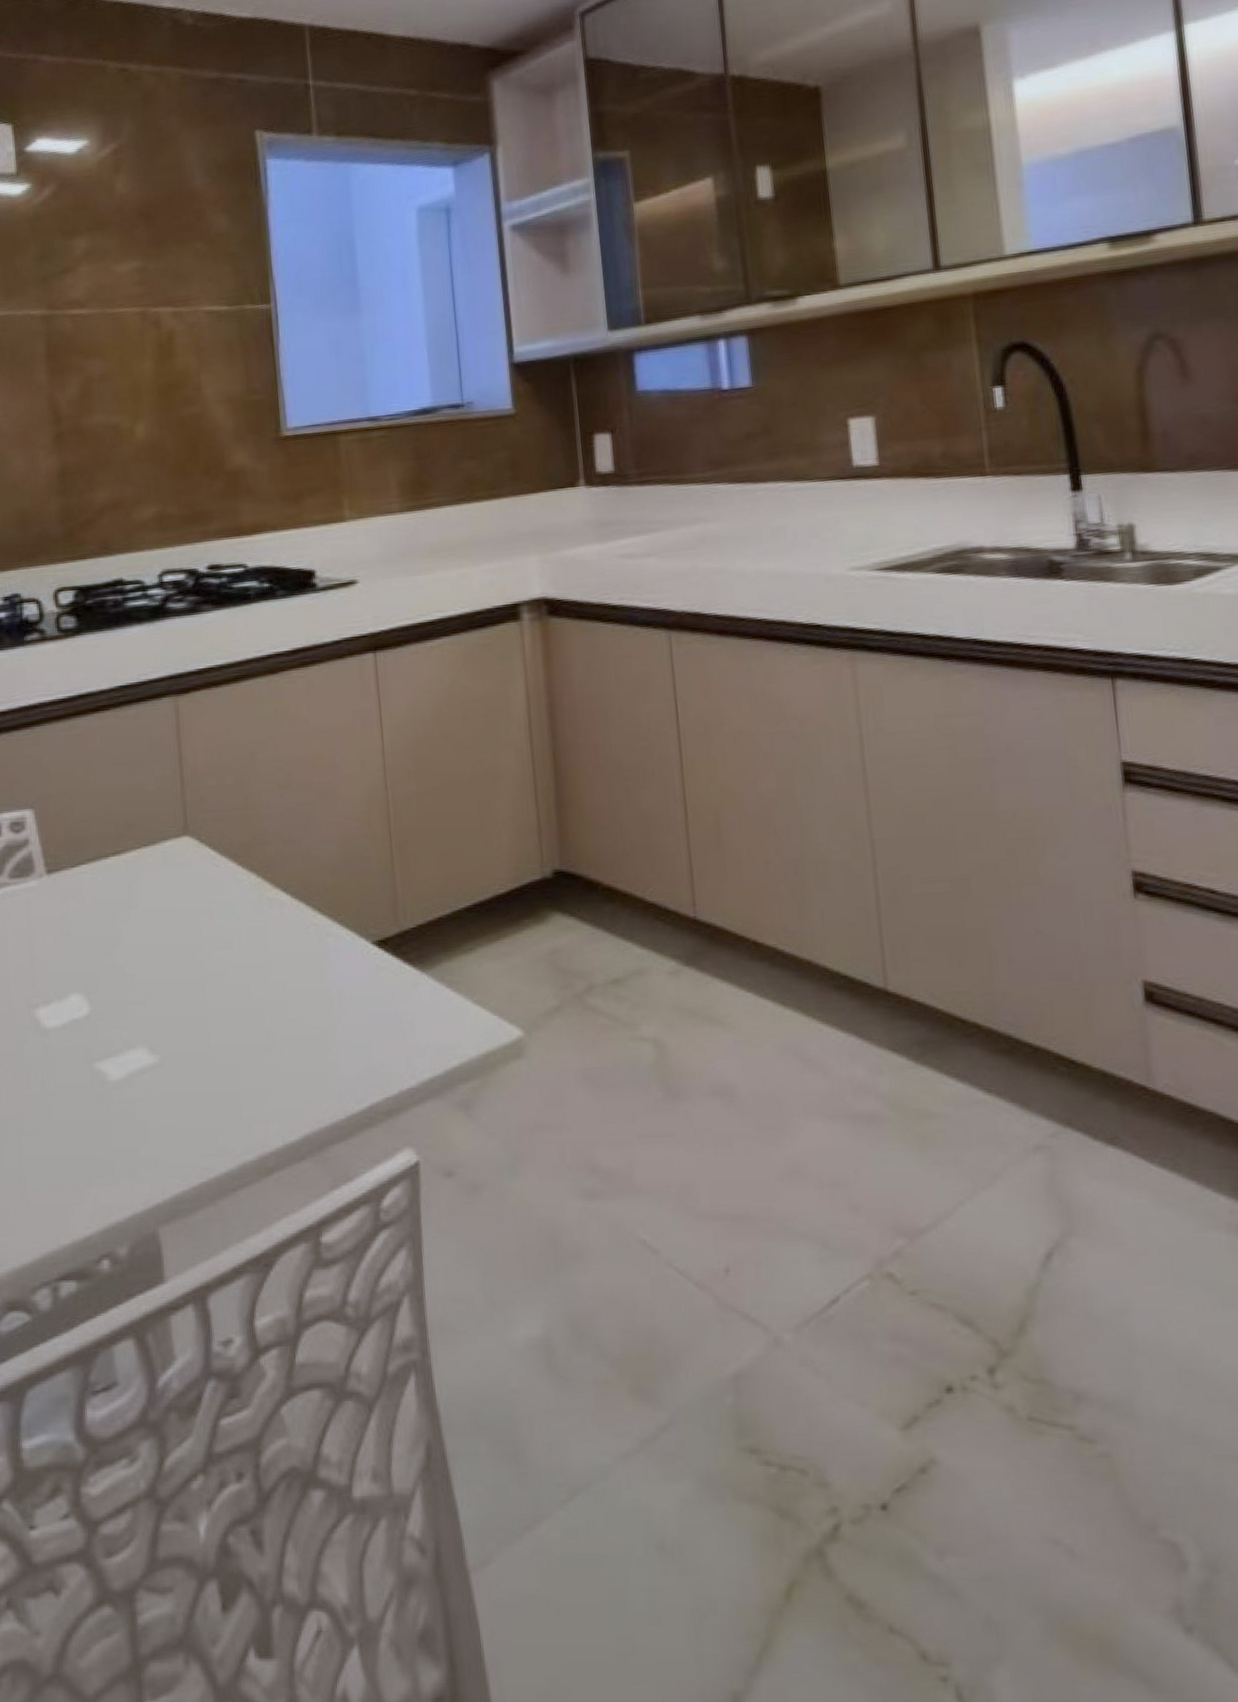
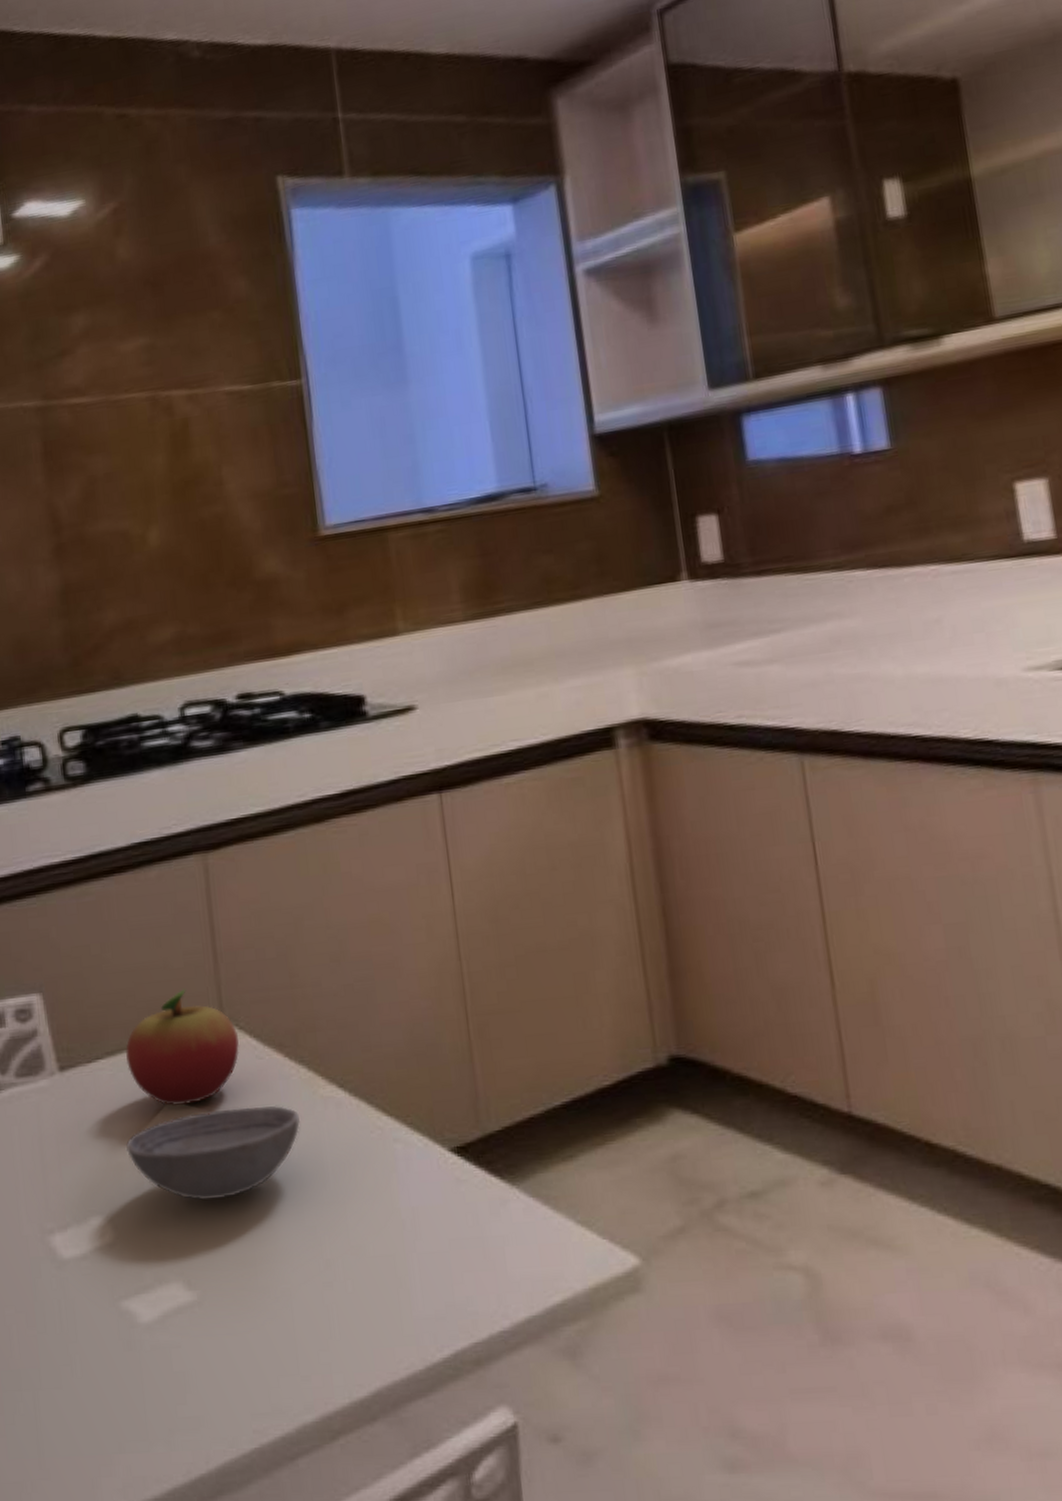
bowl: none [102,904,250,982] -> present [125,1104,301,1201]
fruit: none [104,808,201,904] -> present [126,989,240,1107]

